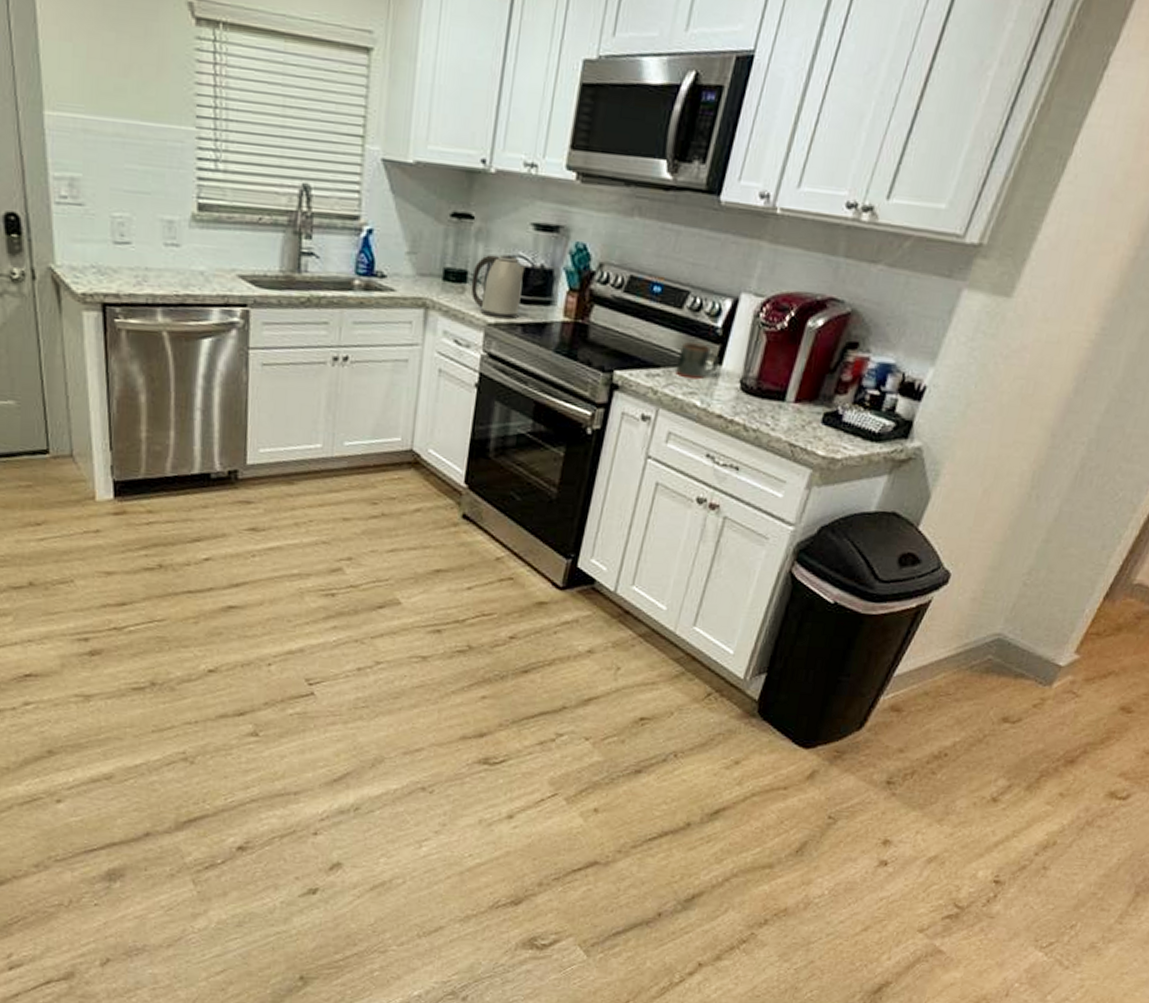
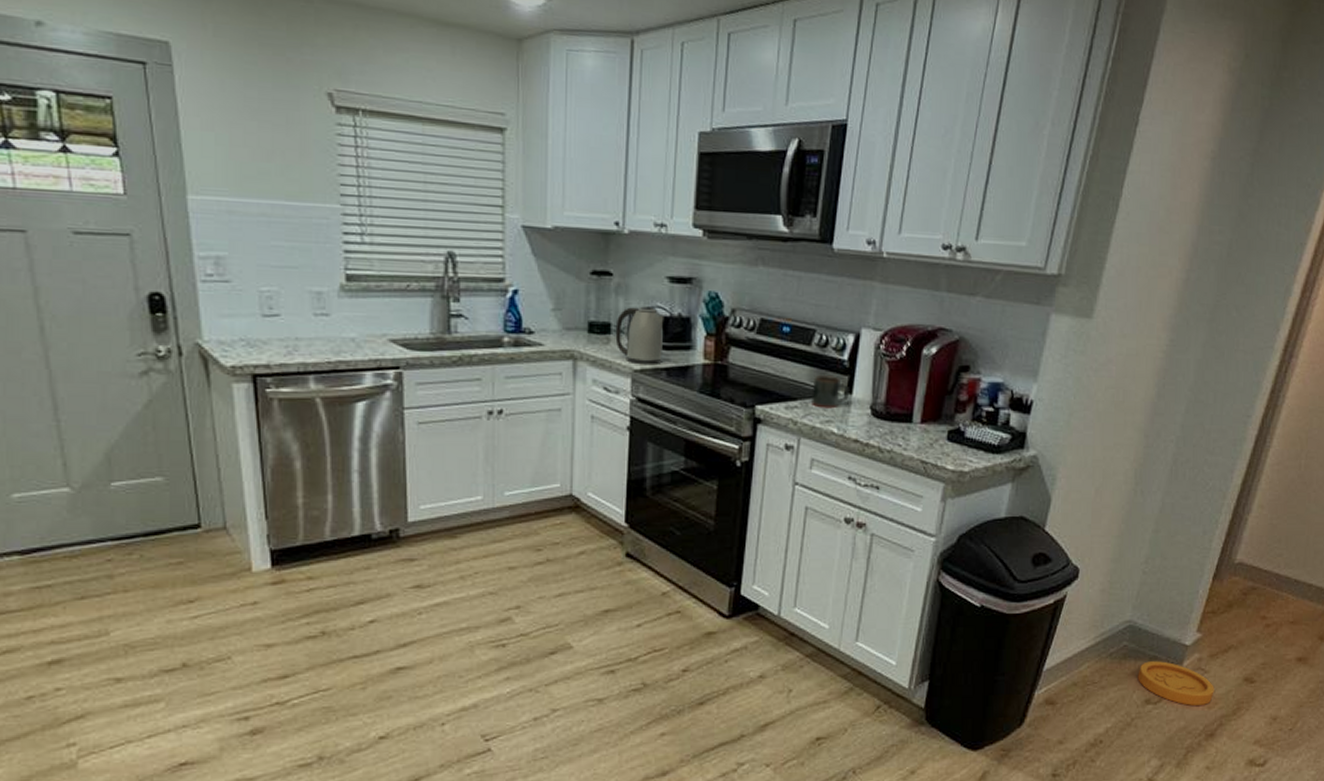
pet bowl: none [998,678,1085,731] -> present [1137,661,1214,707]

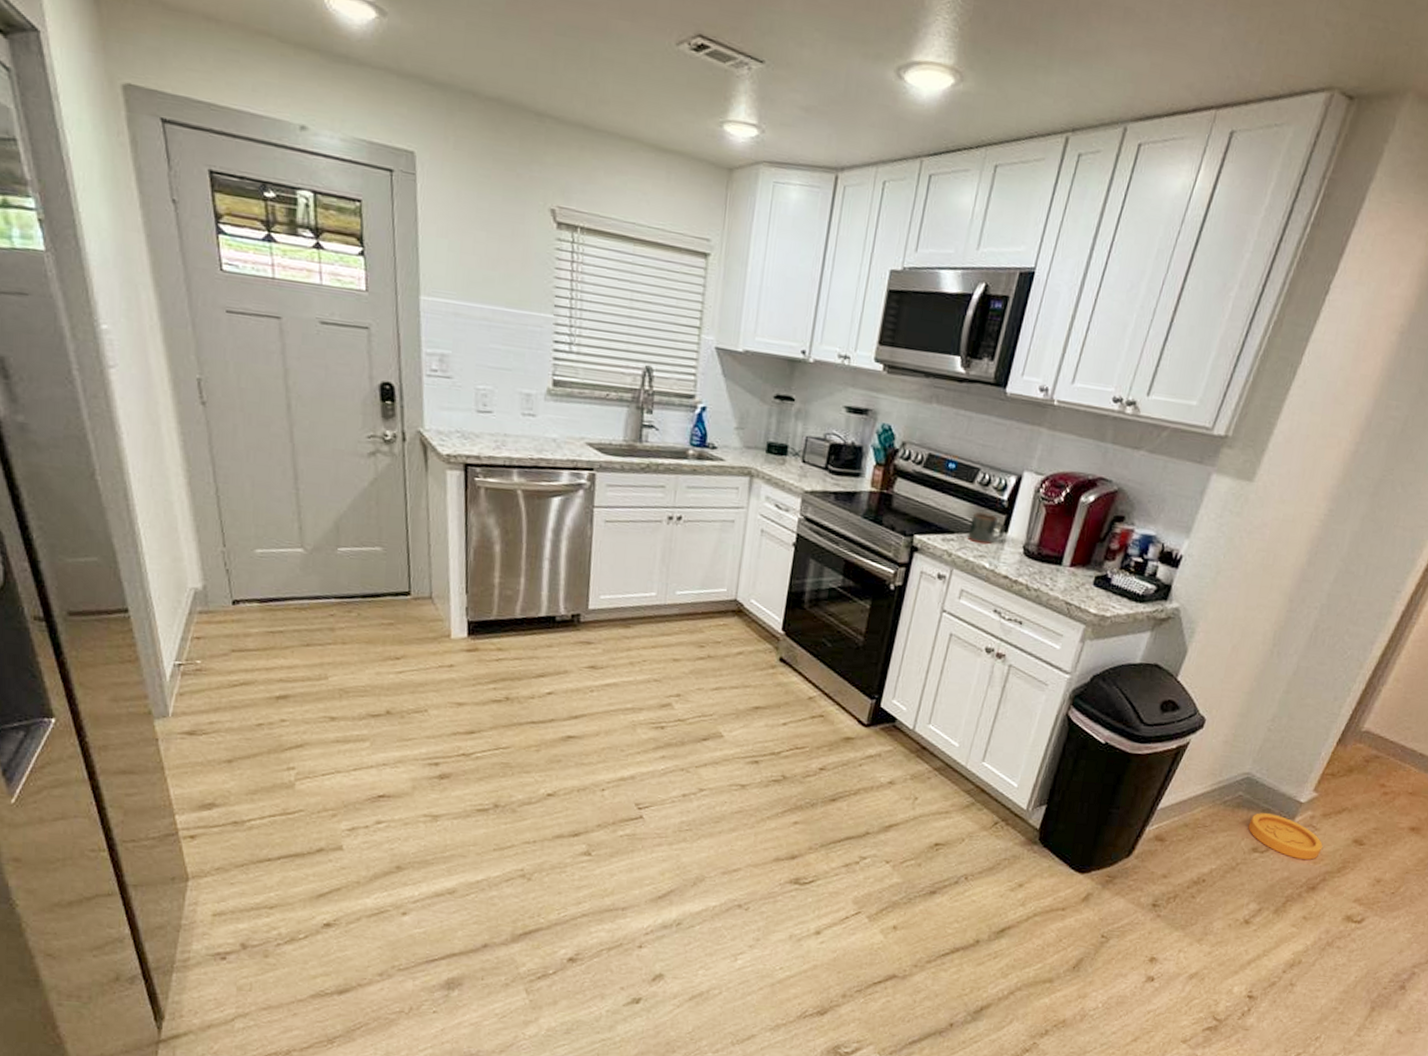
kettle: present [615,306,664,366] -> none [790,432,839,489]

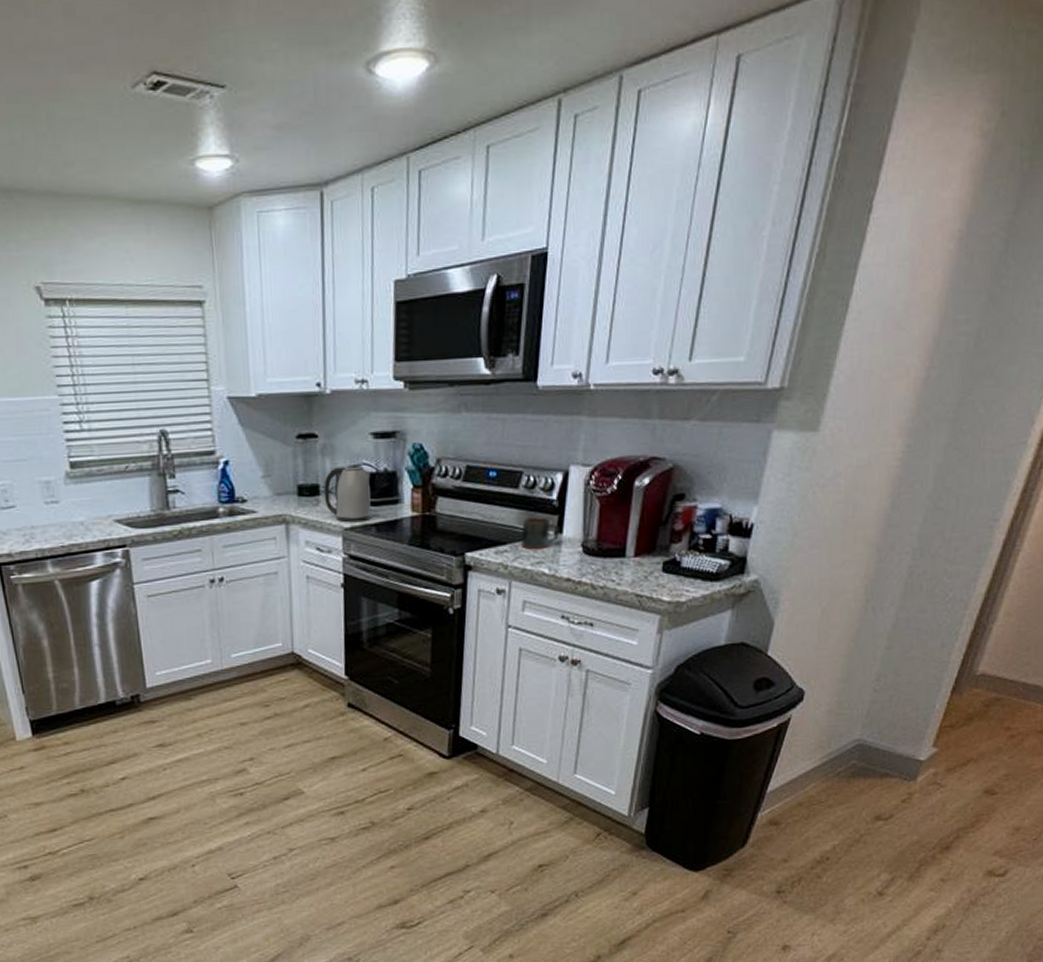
kettle: none [790,432,839,489] -> present [323,464,371,523]
pet bowl: present [1248,813,1323,860] -> none [867,777,951,821]

